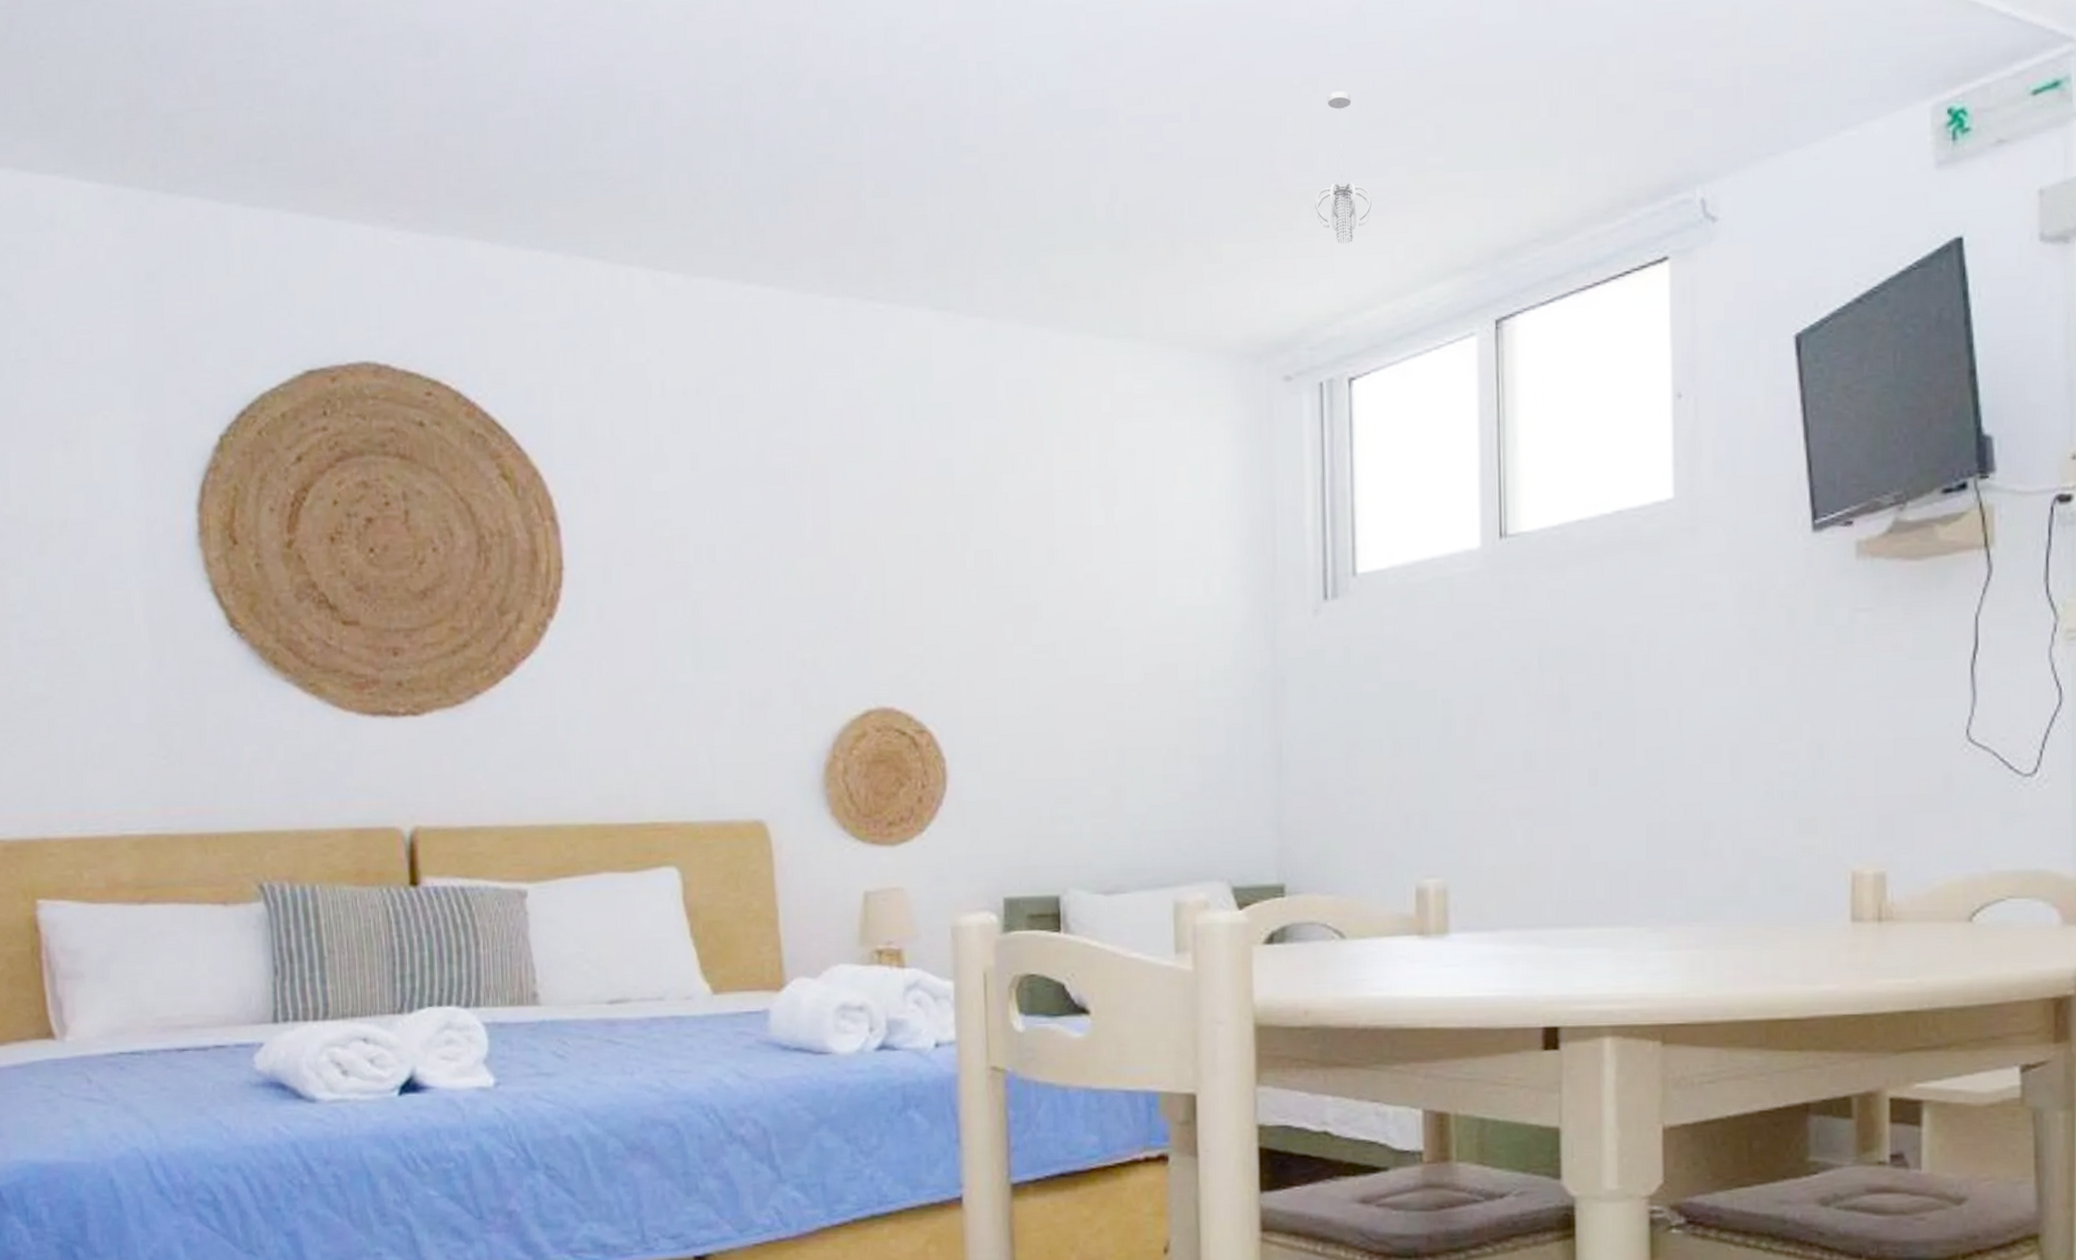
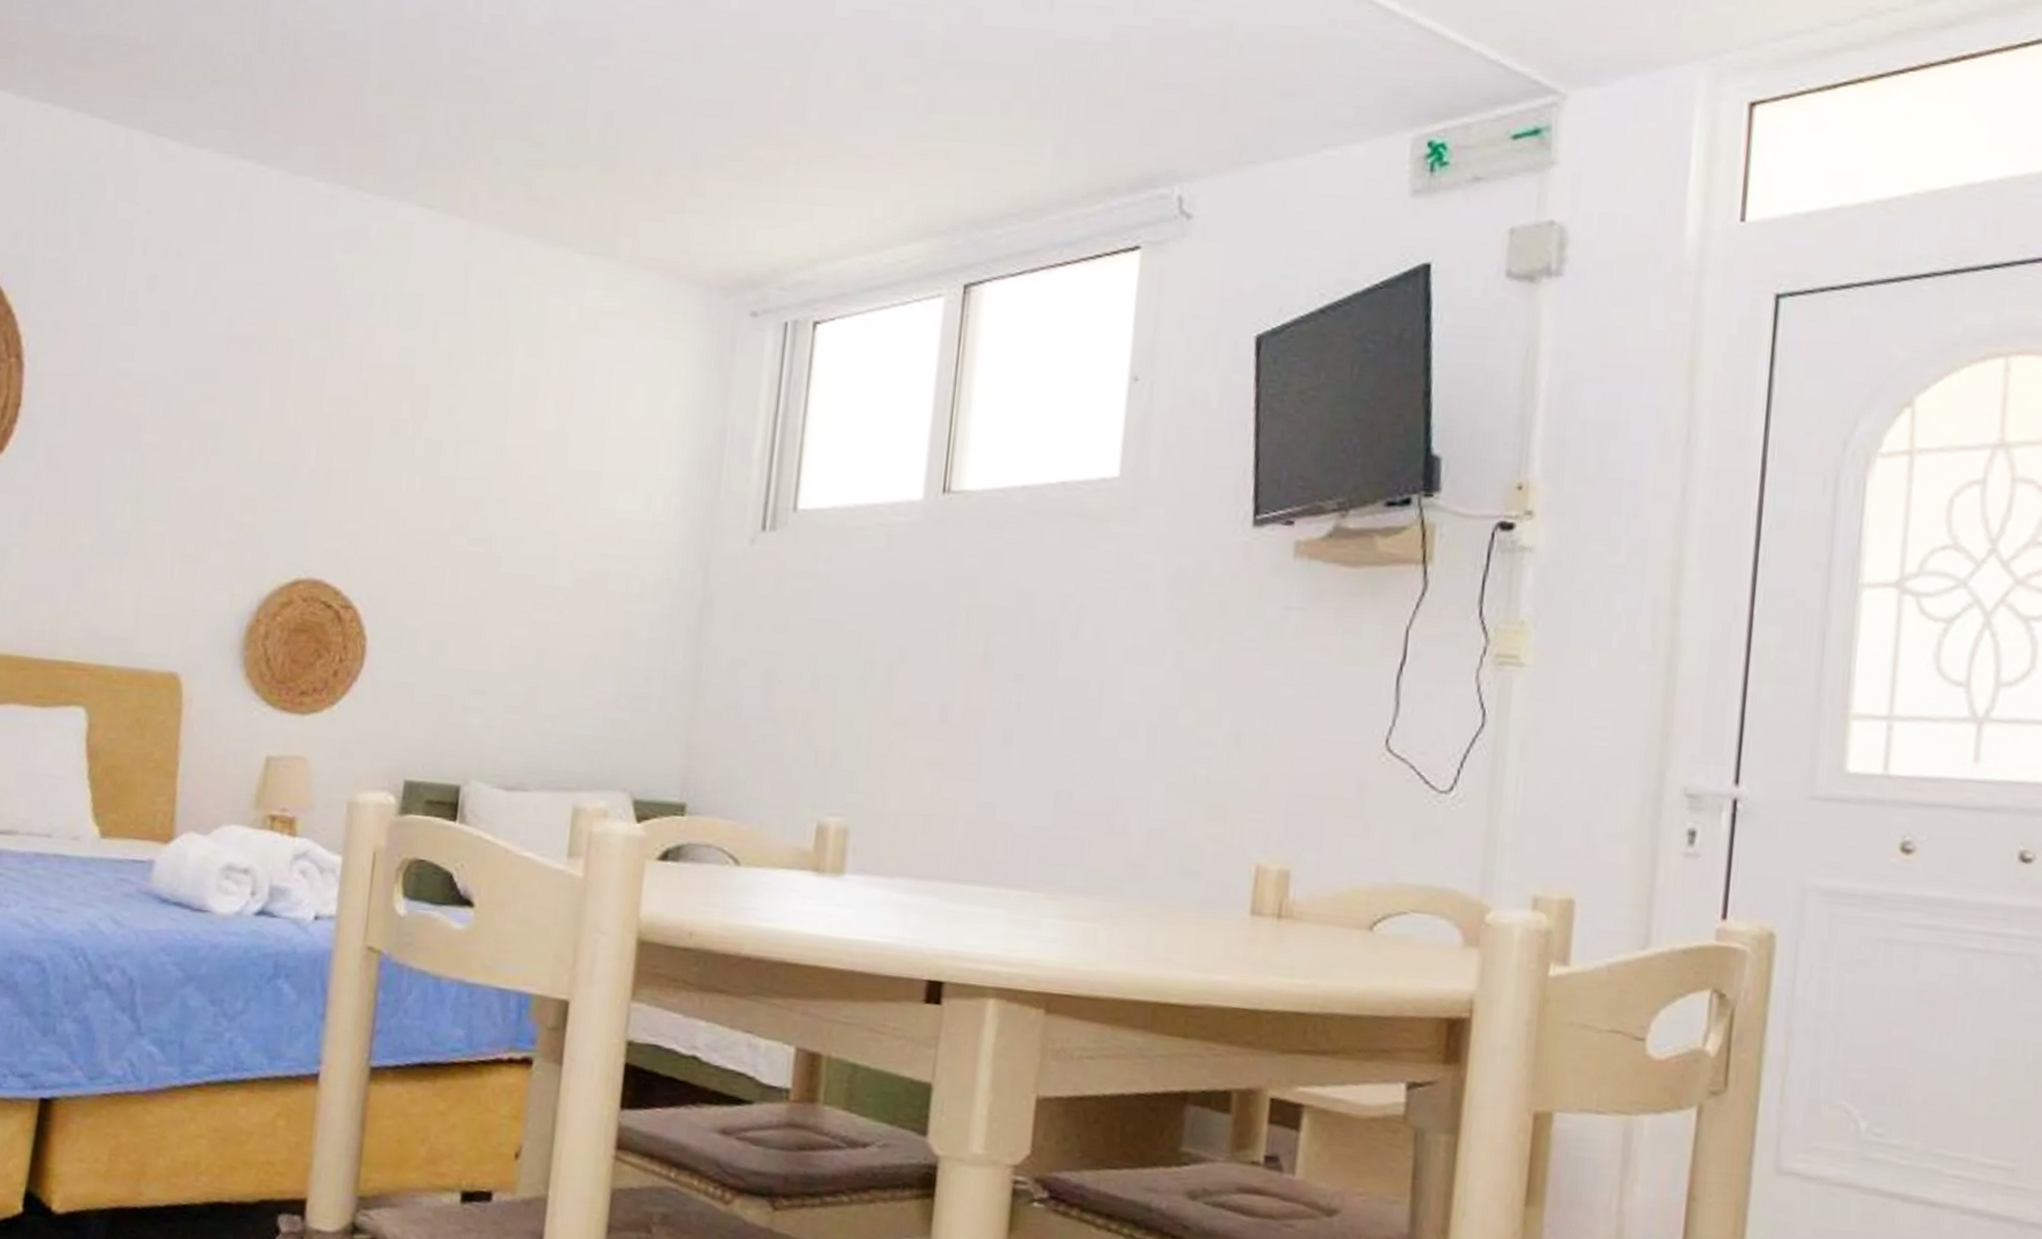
pendant light: present [1314,91,1373,244] -> none [801,52,859,195]

